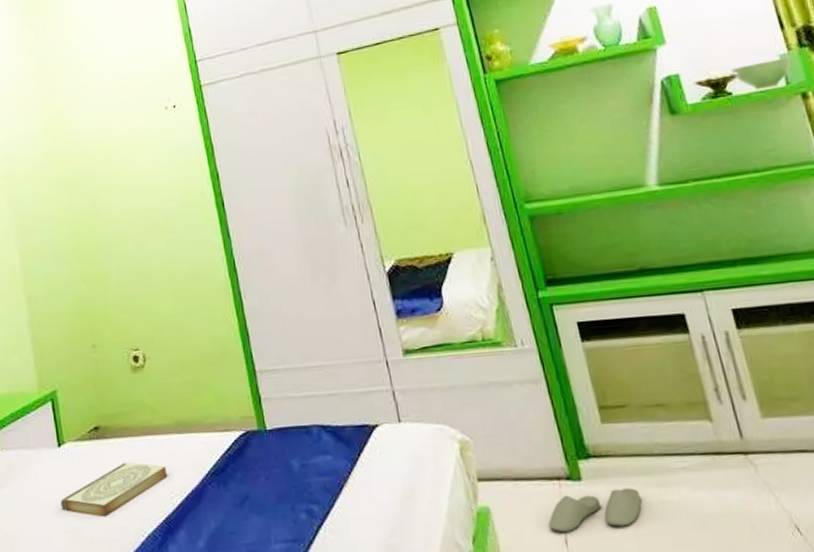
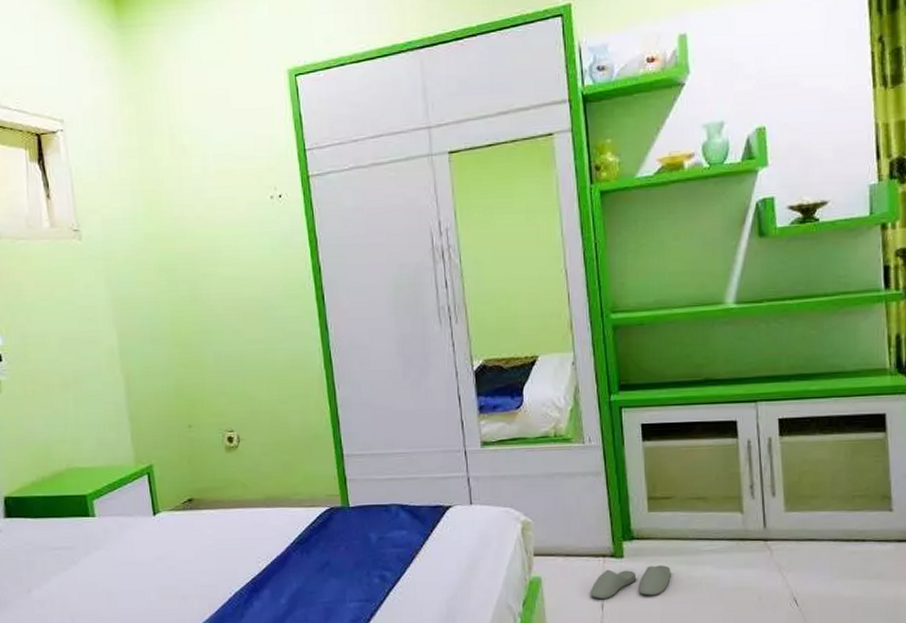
book: present [60,462,168,517] -> none [154,530,256,577]
bowl: present [730,57,792,90] -> none [822,187,880,218]

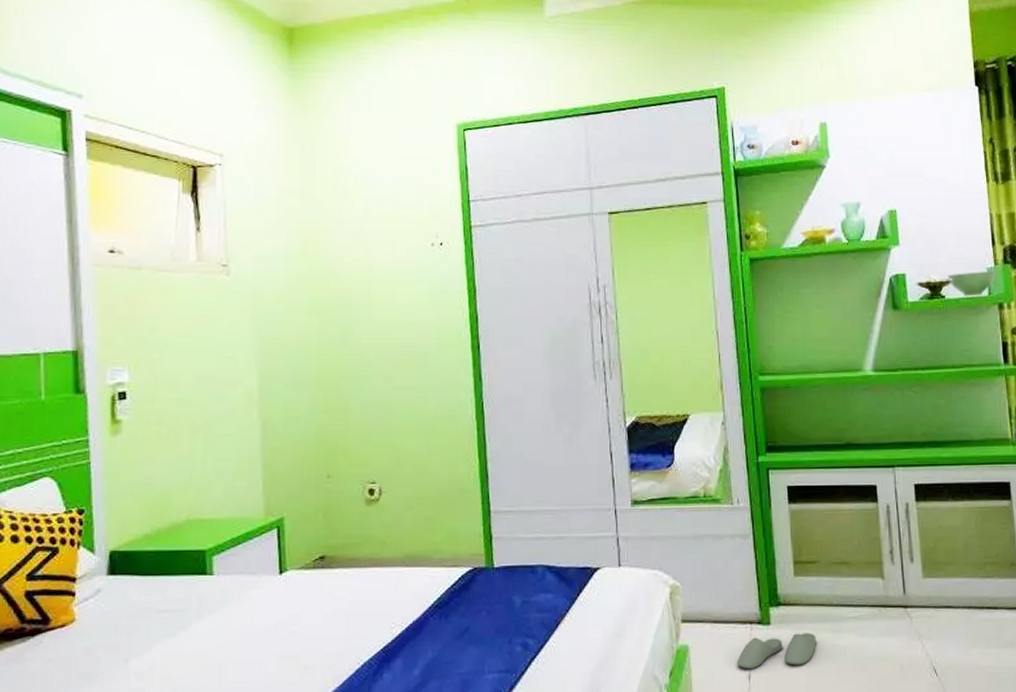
bowl: none [822,187,880,218] -> present [947,270,996,297]

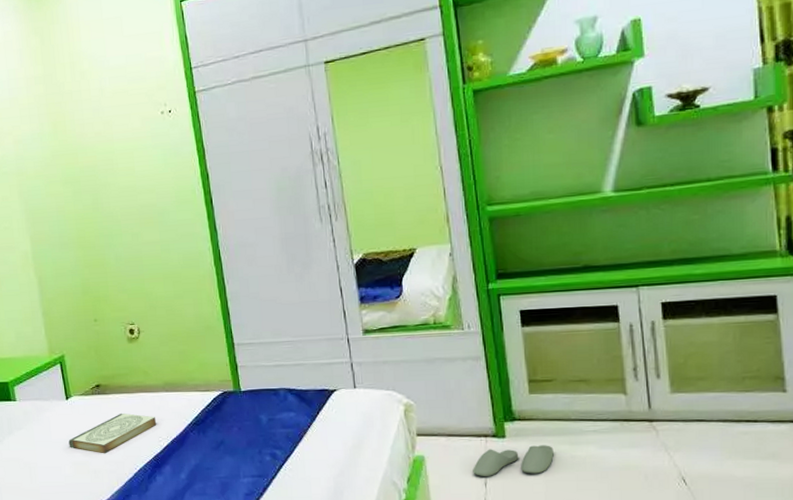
book: none [276,592,391,645] -> present [68,413,157,454]
bowl: present [947,270,996,297] -> none [703,71,765,103]

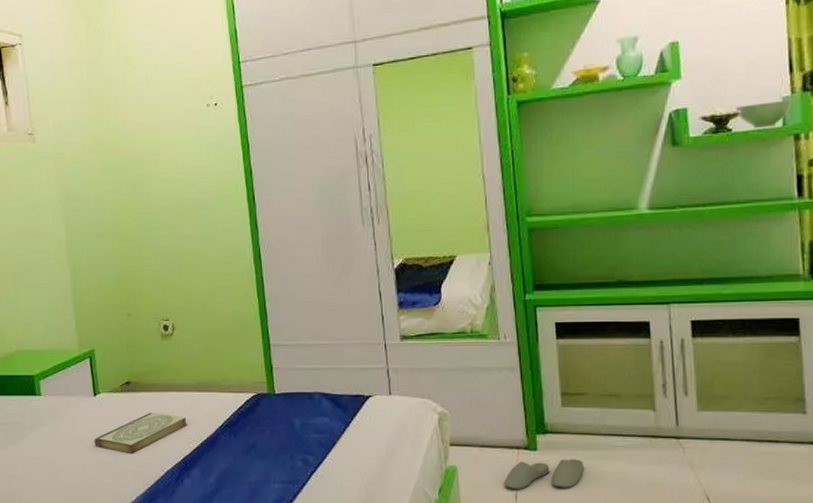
bowl: none [703,71,765,103] -> present [735,99,793,129]

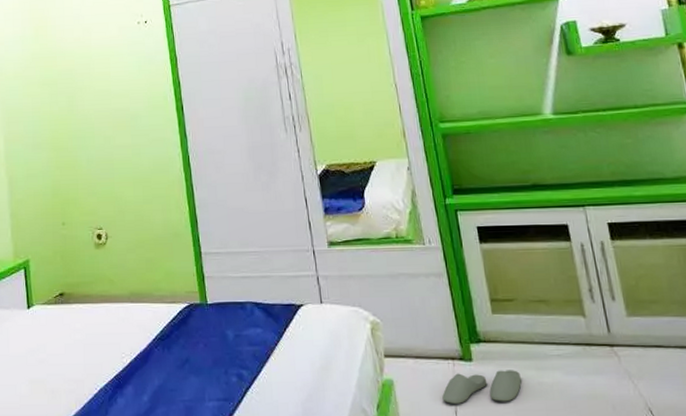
book: present [94,412,187,454] -> none [27,325,120,371]
bowl: present [735,99,793,129] -> none [620,12,671,39]

